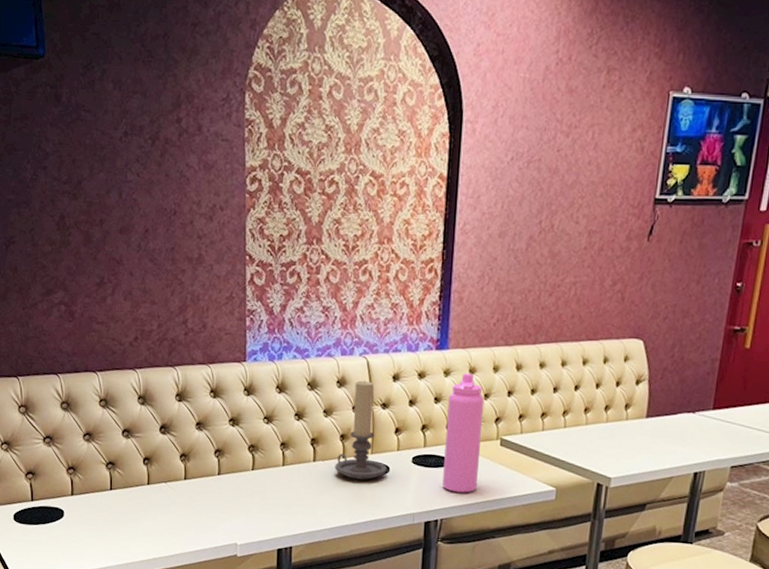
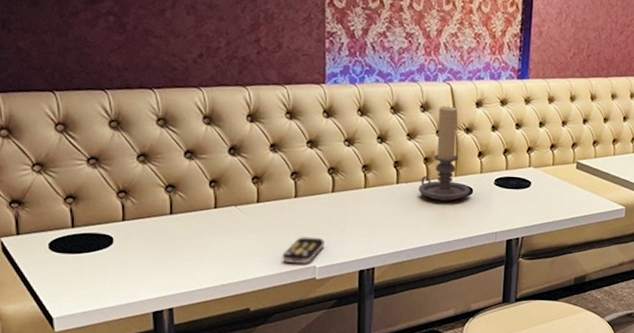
remote control: none [205,514,245,540] -> present [281,237,325,263]
water bottle: present [442,373,485,493] -> none [523,101,562,213]

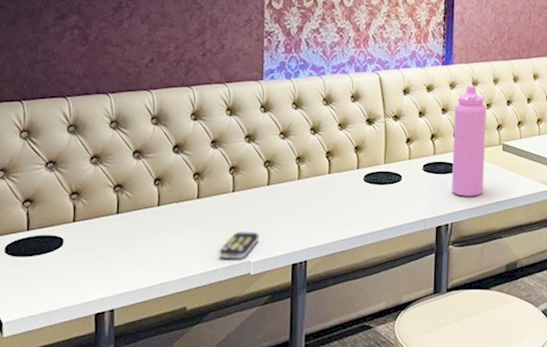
candle holder: present [418,106,470,202] -> none [349,95,399,190]
water bottle: none [523,101,562,213] -> present [452,86,487,197]

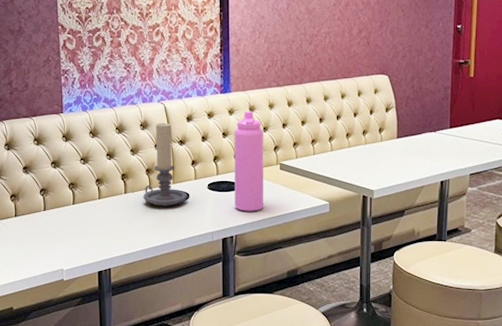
remote control: present [218,231,259,258] -> none [35,244,69,267]
candle holder: none [349,95,399,190] -> present [143,123,187,207]

